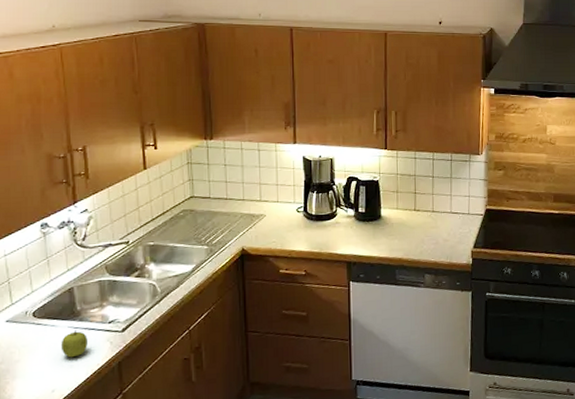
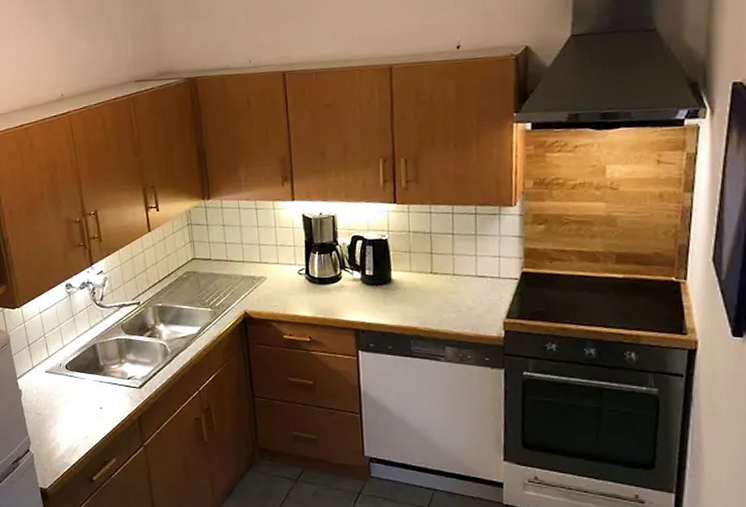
fruit: present [60,330,87,358] -> none [89,384,112,409]

